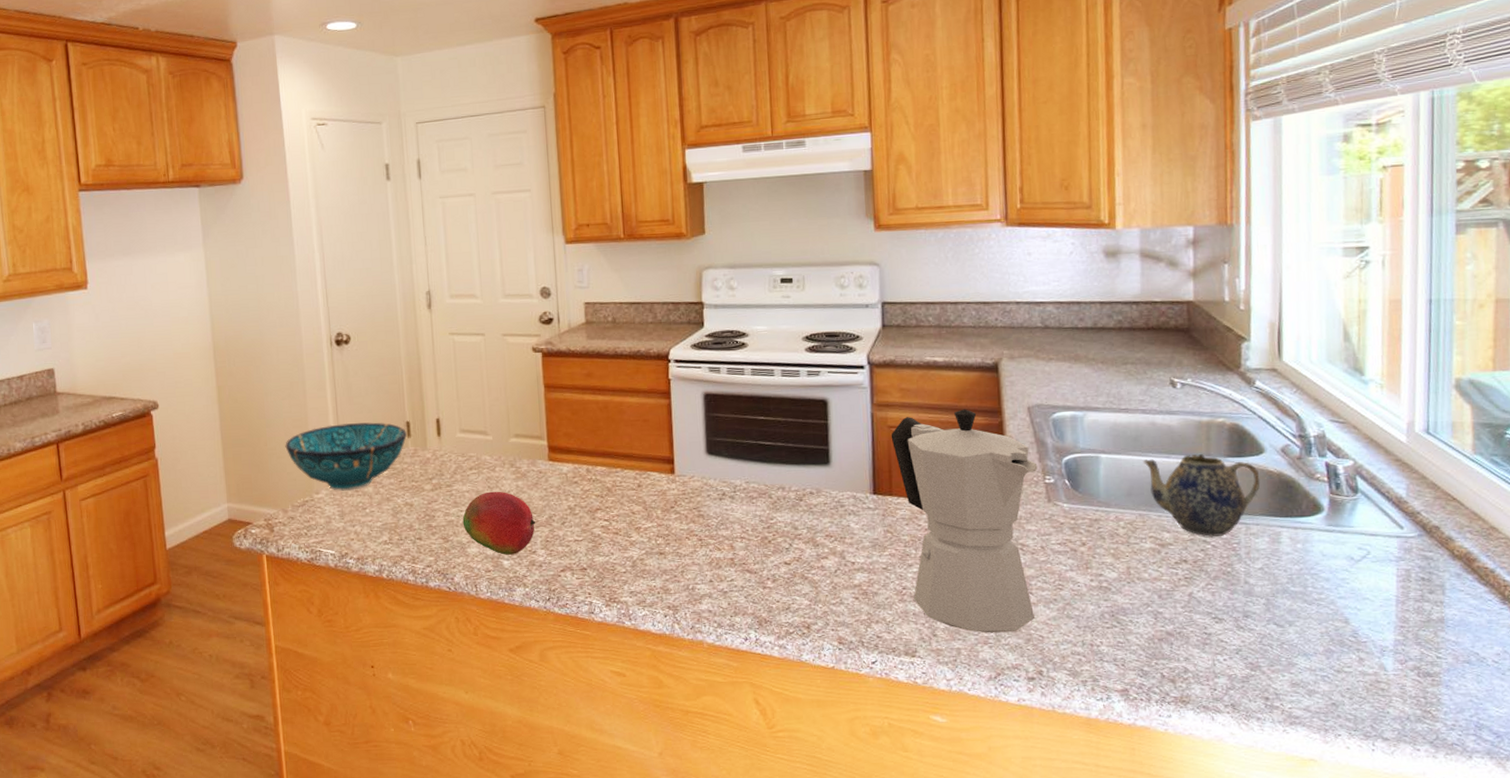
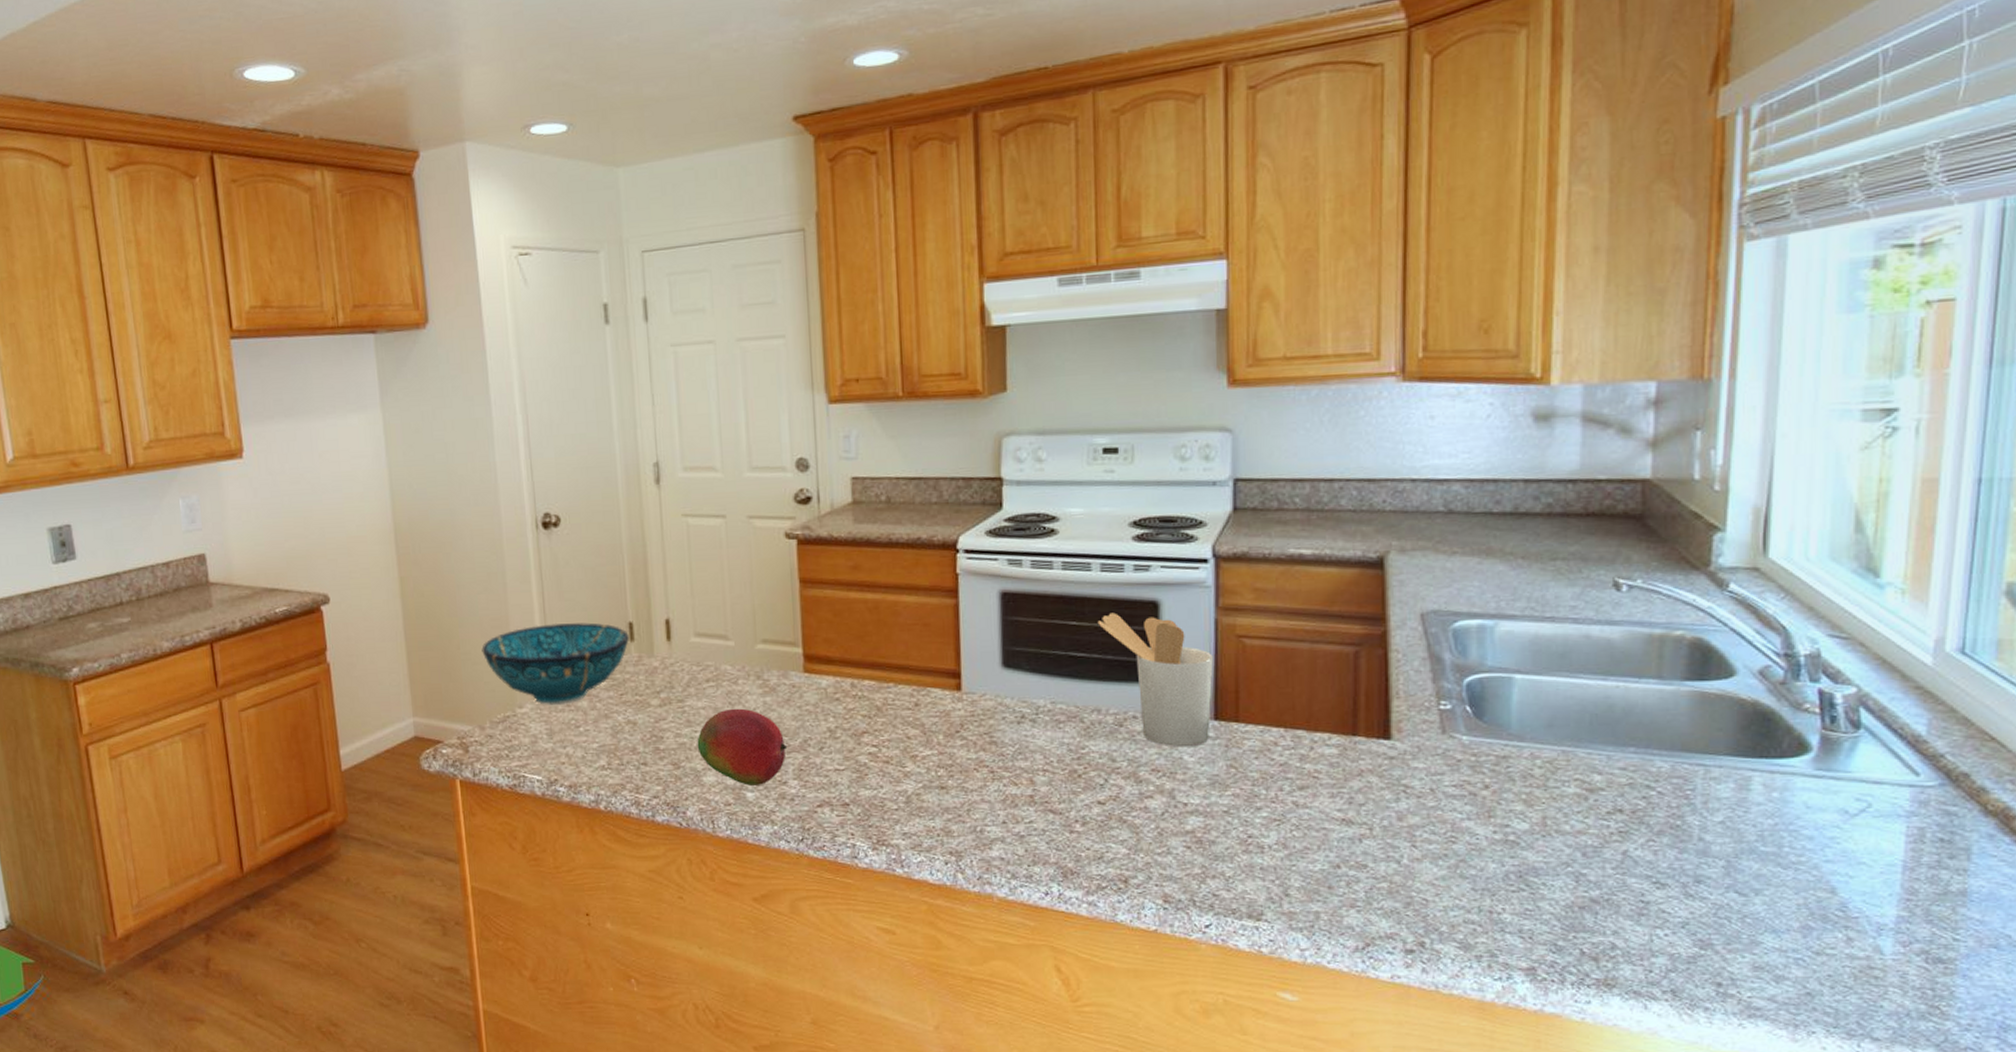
utensil holder: none [780,409,871,517] -> present [1097,612,1213,748]
moka pot: present [891,409,1038,633] -> none [1239,615,1431,894]
teapot: present [1143,453,1261,537] -> none [1571,675,1728,781]

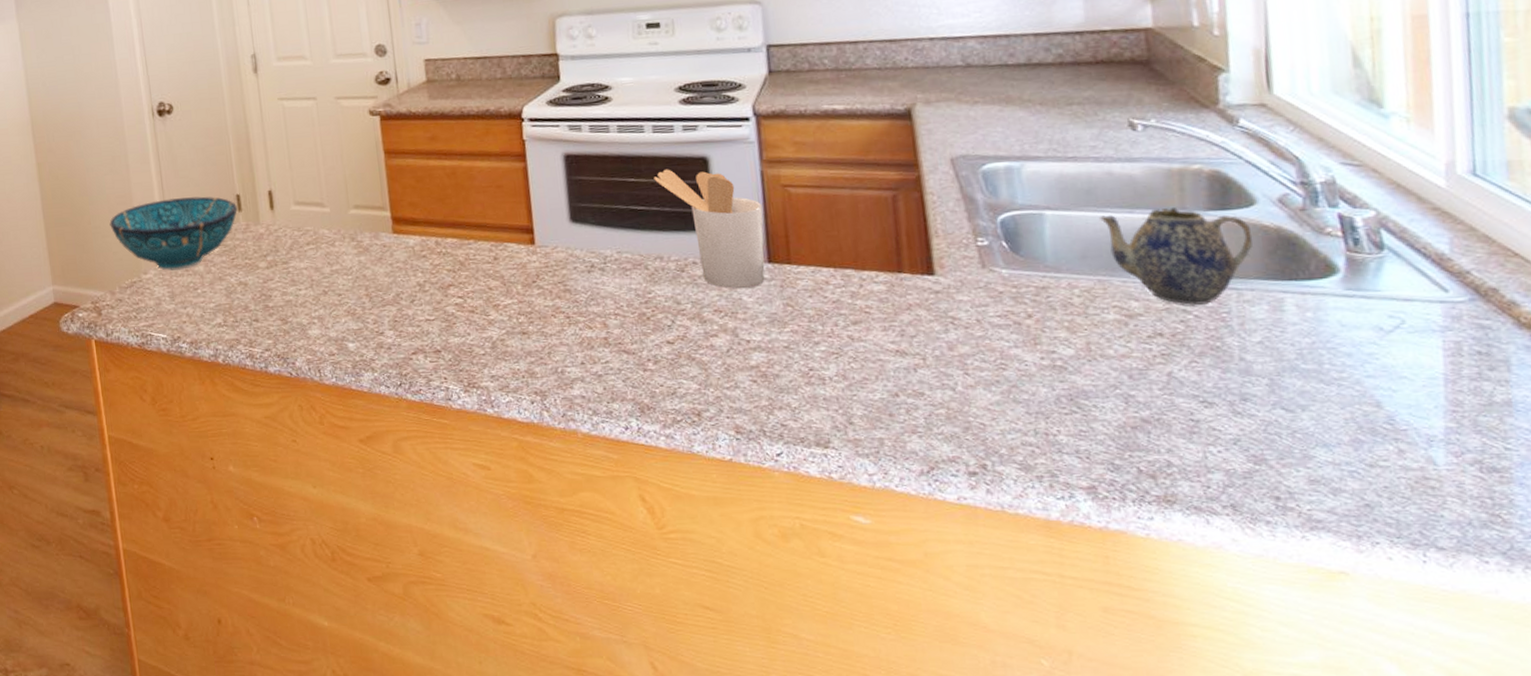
fruit: present [697,708,786,786] -> none [301,267,381,337]
teapot: none [1571,675,1728,781] -> present [1100,206,1254,305]

